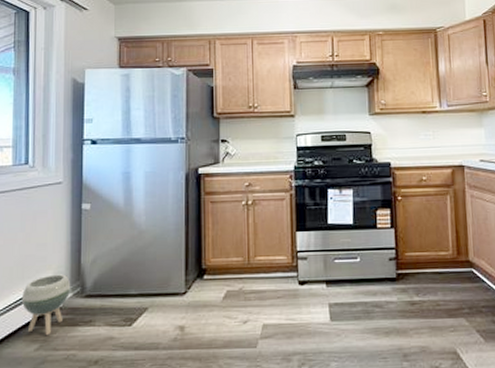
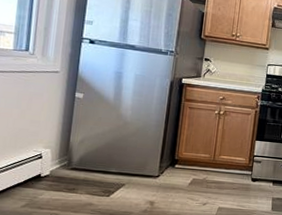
planter: present [22,274,71,335] -> none [13,147,59,196]

